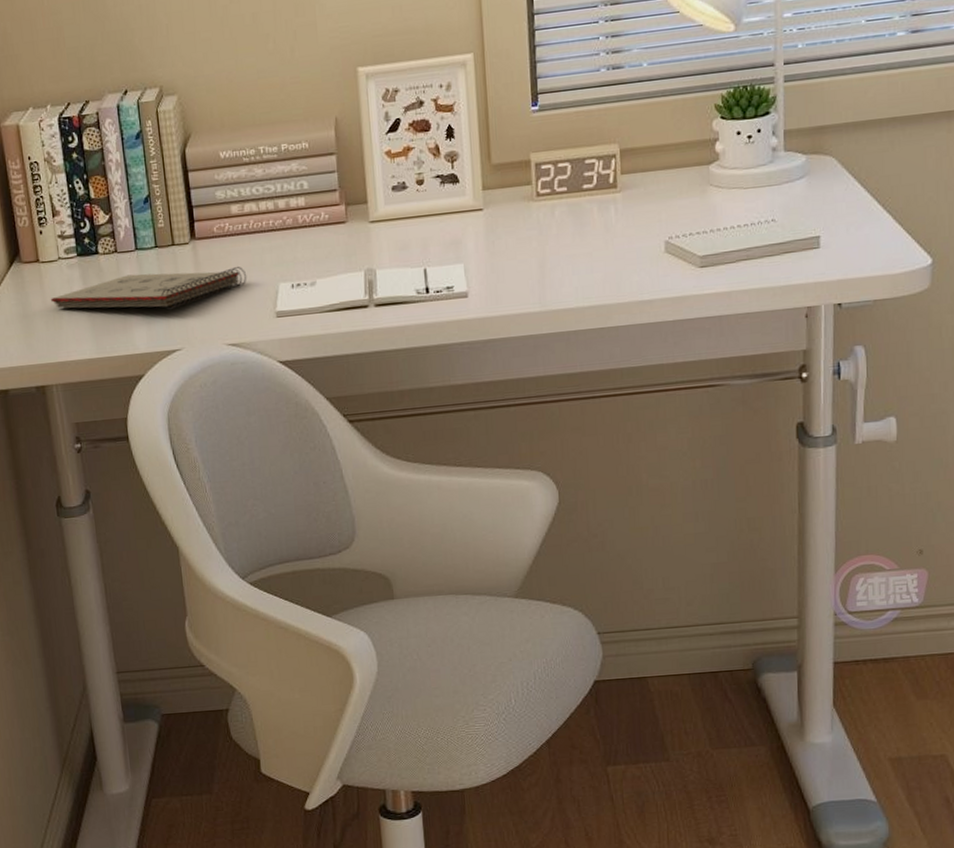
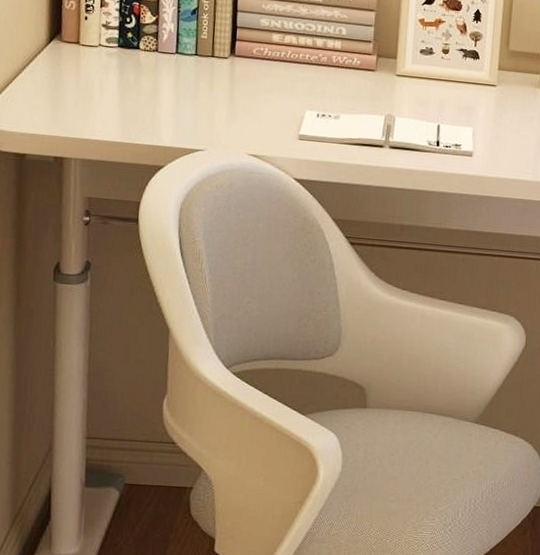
notepad: present [50,267,247,311] -> none [84,73,278,114]

